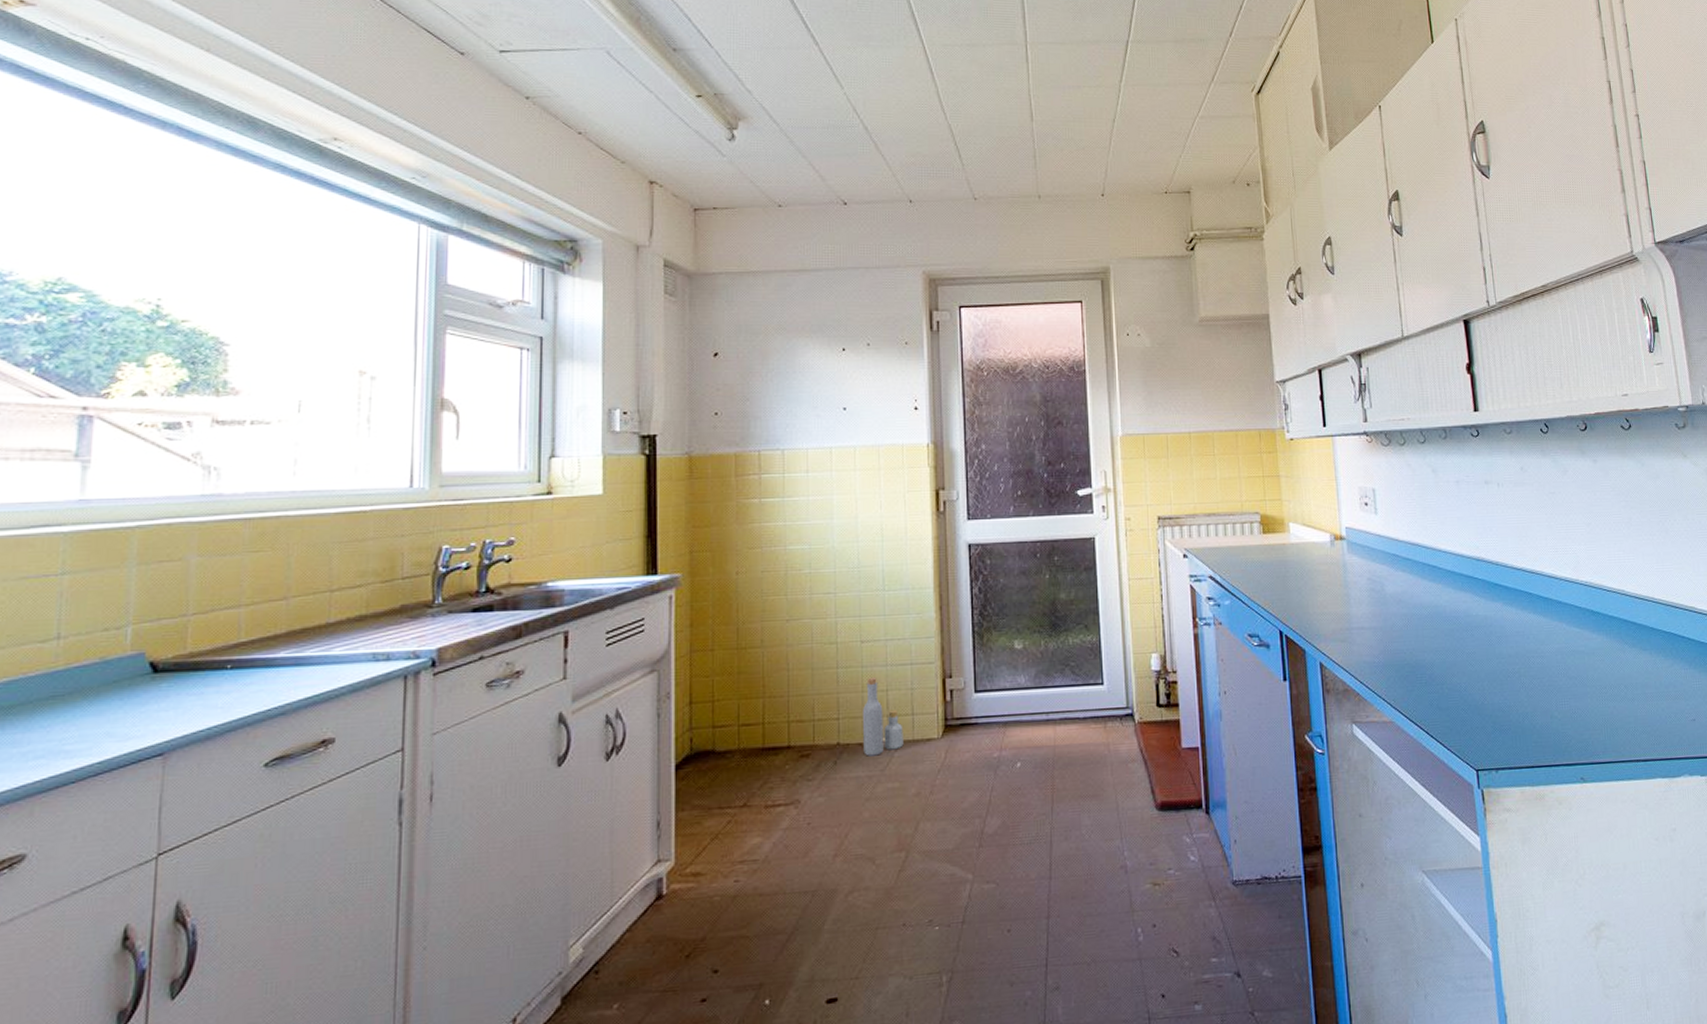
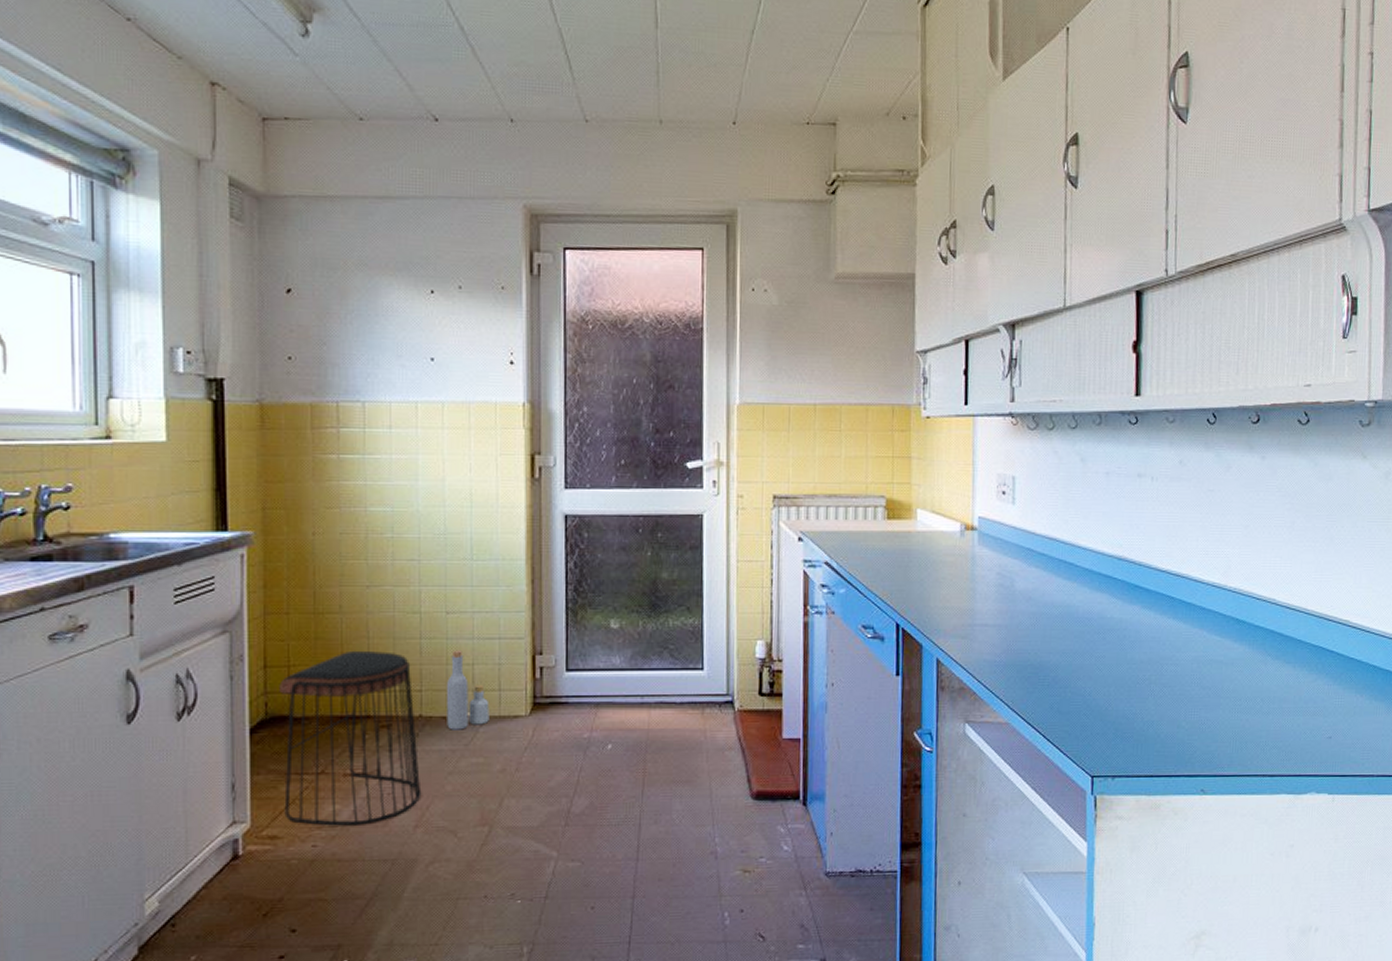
stool: none [704,682,840,859] -> present [279,650,422,826]

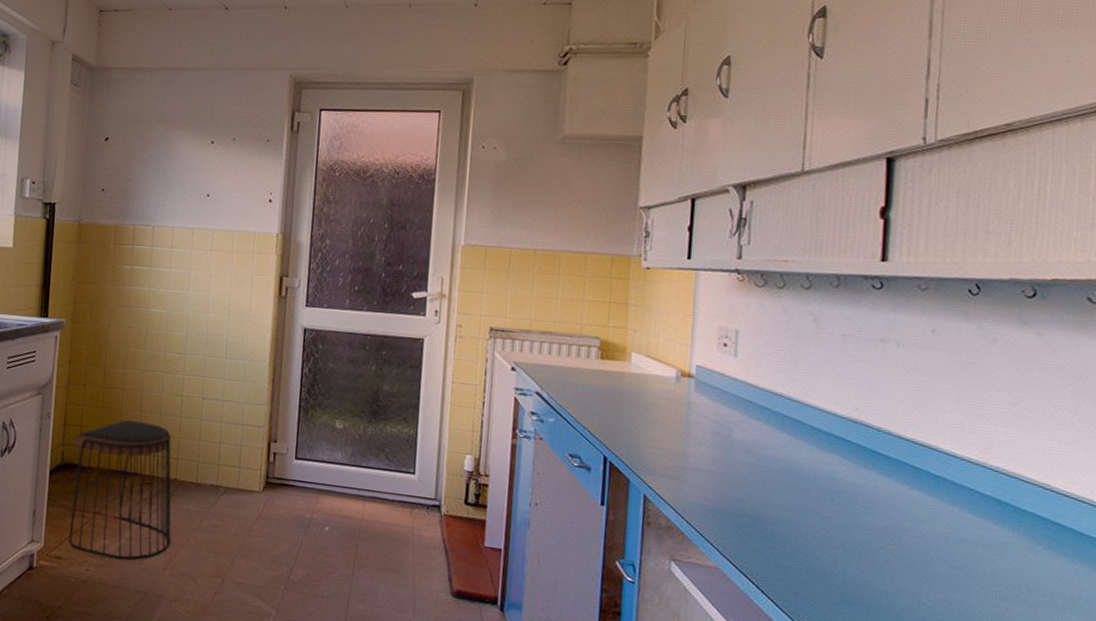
bottle set: present [447,649,490,730] -> none [195,429,231,496]

